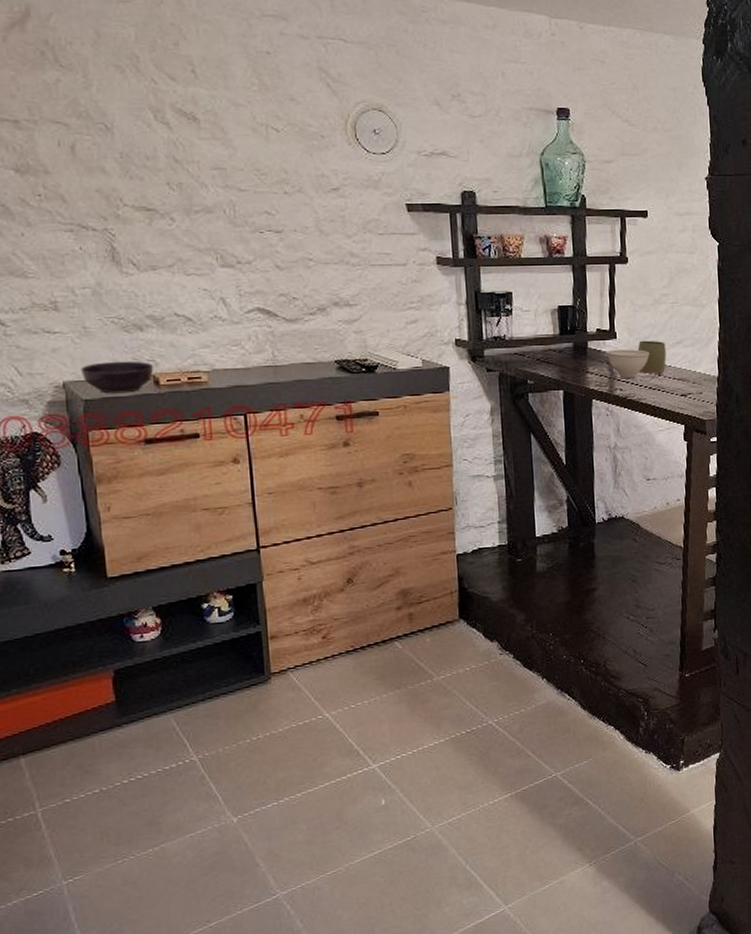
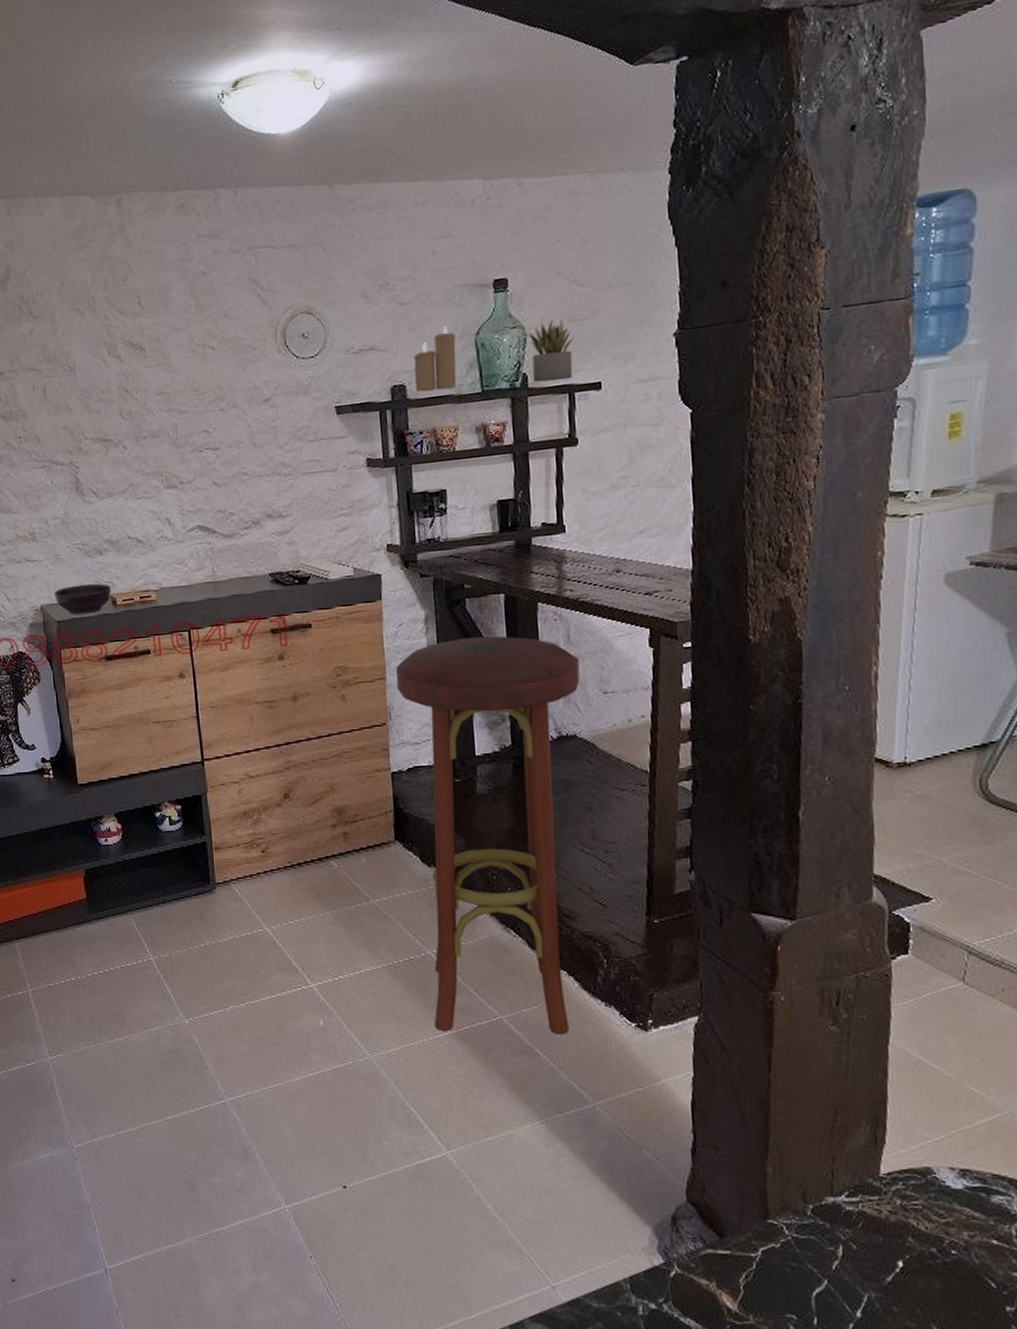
bar stool: none [462,427,628,794] -> present [396,635,580,1034]
candle: none [483,143,523,200] -> present [414,326,457,392]
succulent plant: none [588,150,626,205] -> present [529,319,574,383]
bowl: present [607,349,651,378] -> none [554,543,607,577]
mug: present [637,340,666,373] -> none [590,531,626,570]

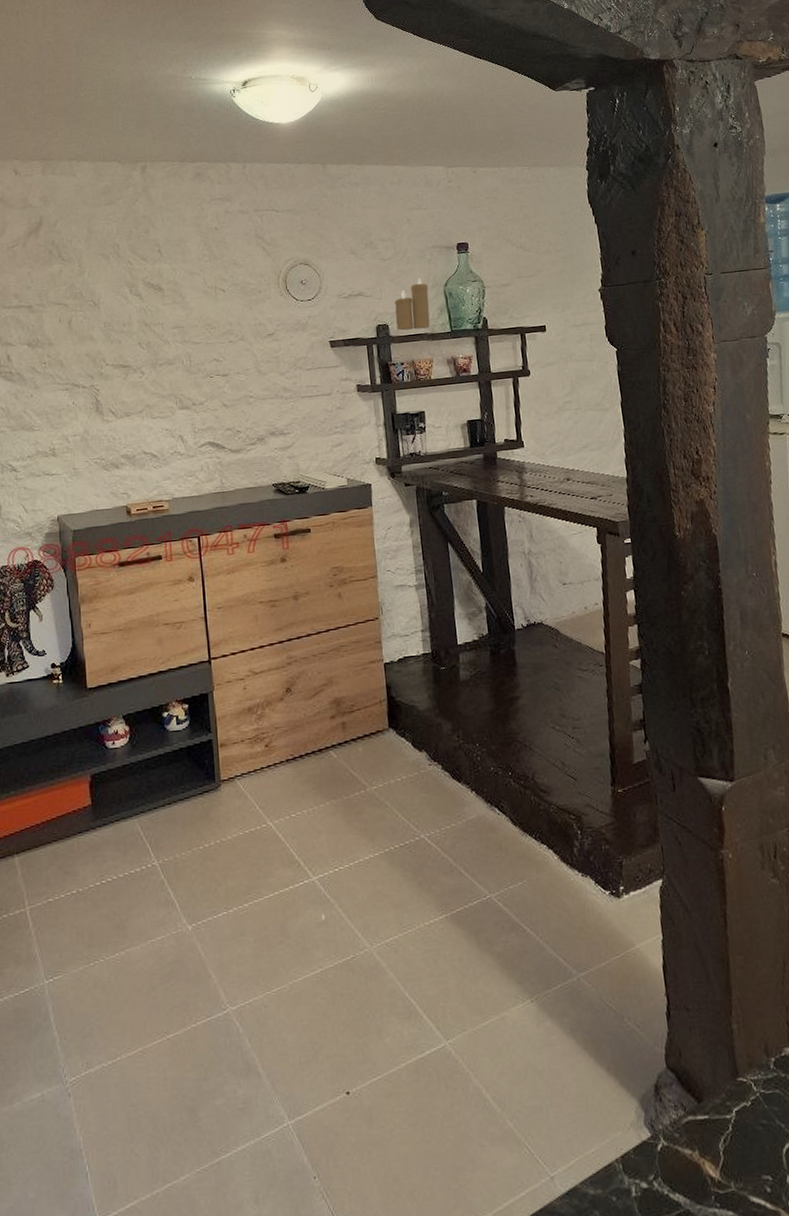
bowl: present [53,583,112,615] -> none [70,494,127,524]
bar stool: present [396,635,580,1034] -> none [386,536,552,915]
succulent plant: present [529,319,574,383] -> none [487,275,523,325]

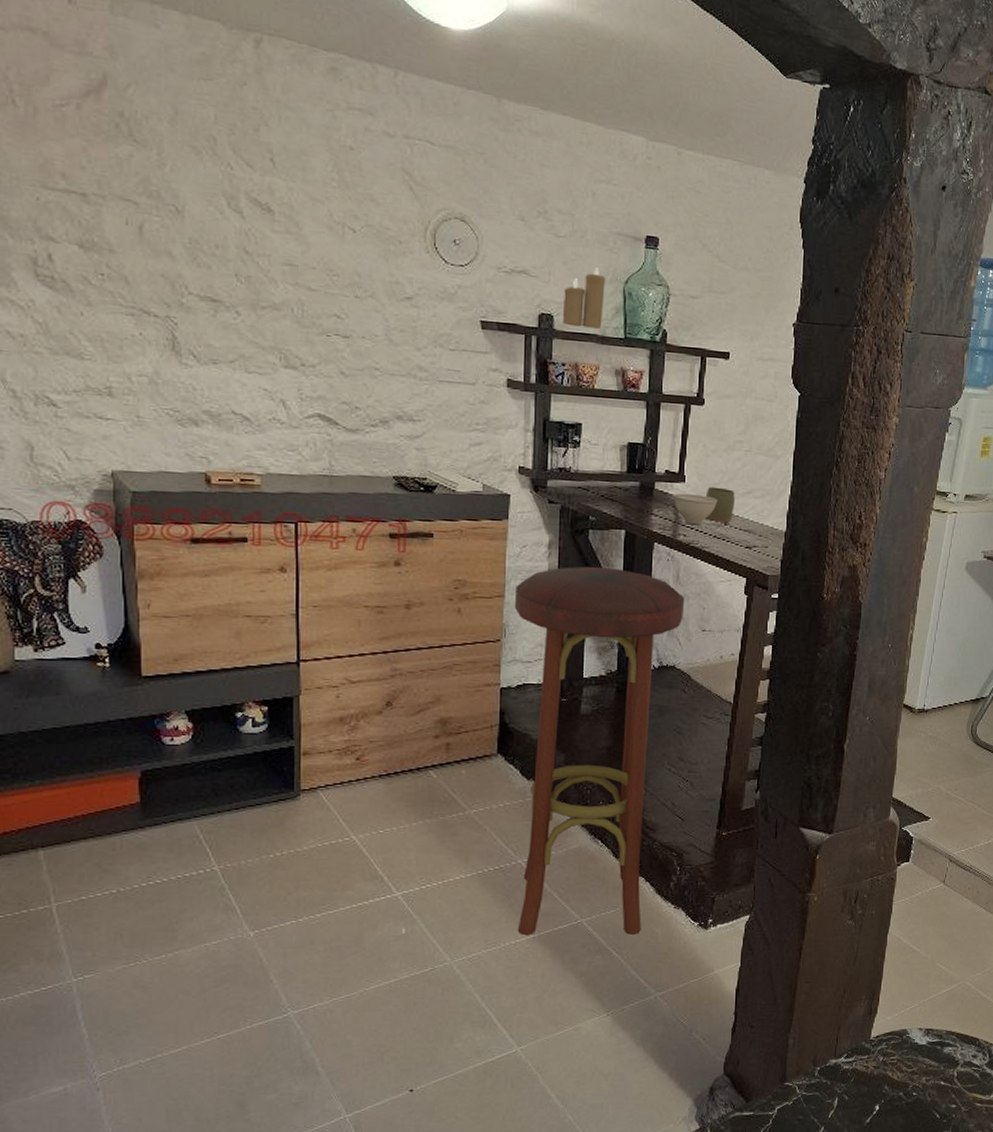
bar stool: none [386,536,552,915] -> present [515,566,685,935]
bowl: none [516,456,558,485] -> present [674,493,719,524]
mug: none [544,446,574,479] -> present [705,486,735,522]

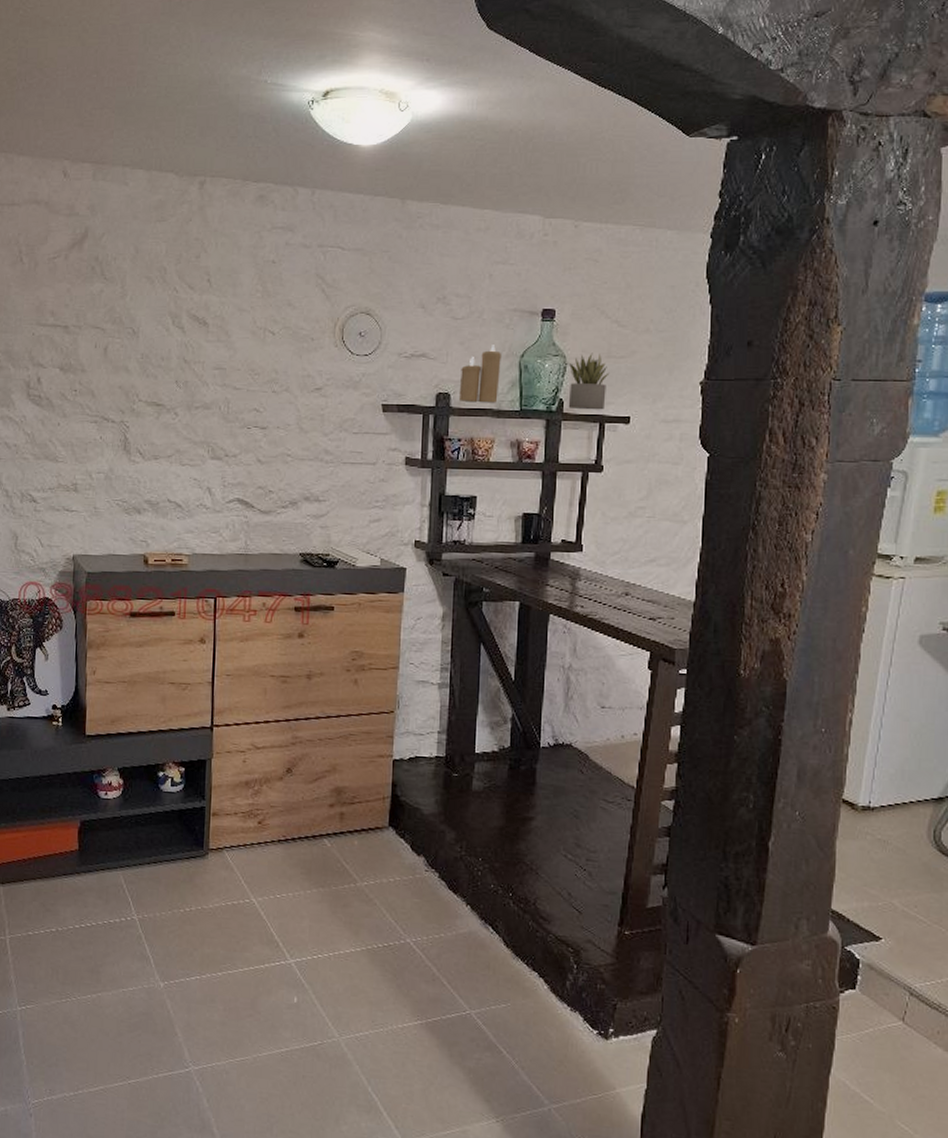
bar stool: present [515,566,685,935] -> none [405,639,583,1035]
succulent plant: none [671,285,711,344] -> present [568,352,610,410]
bowl: present [674,493,719,524] -> none [570,563,619,595]
mug: present [705,486,735,522] -> none [604,555,637,592]

